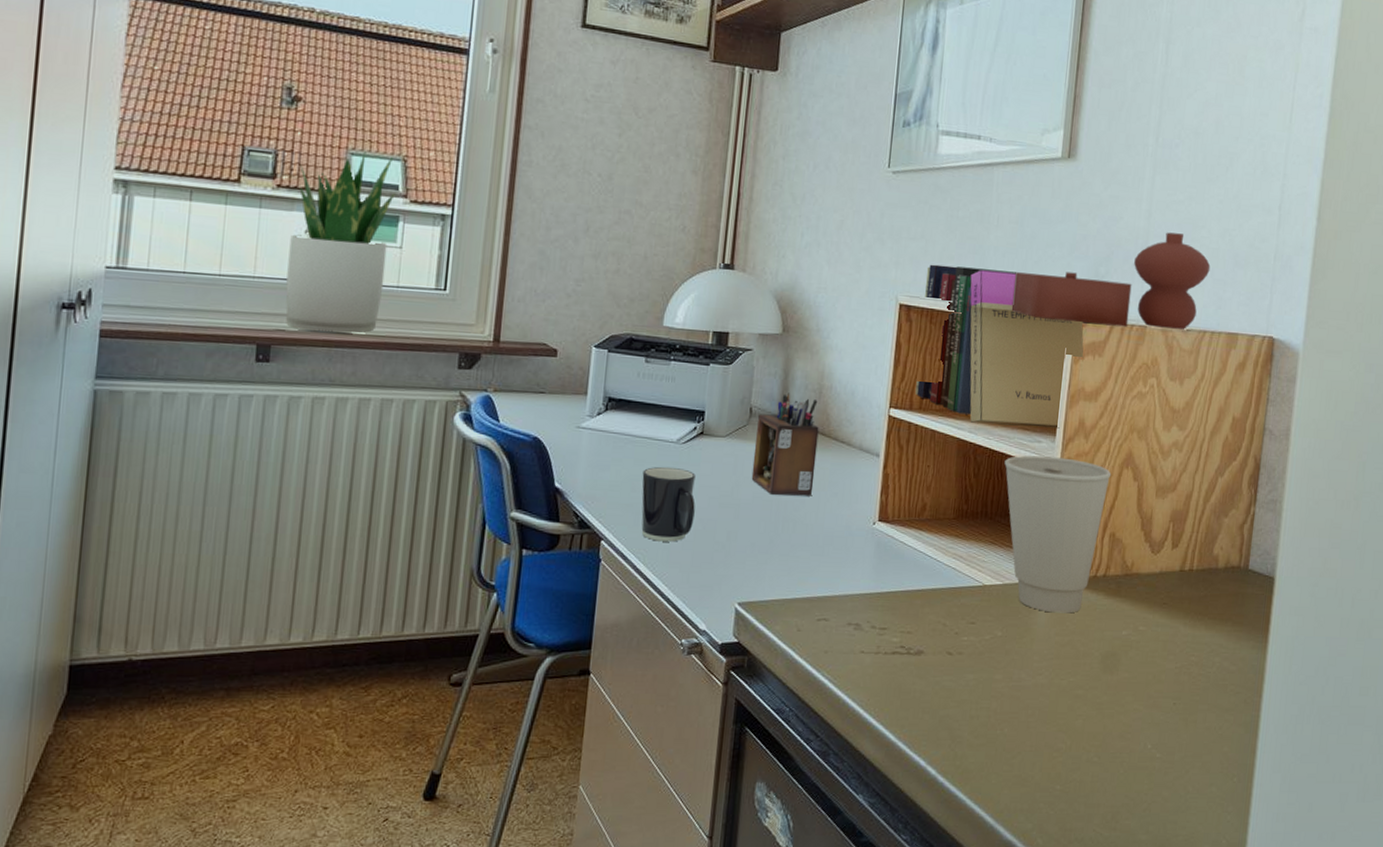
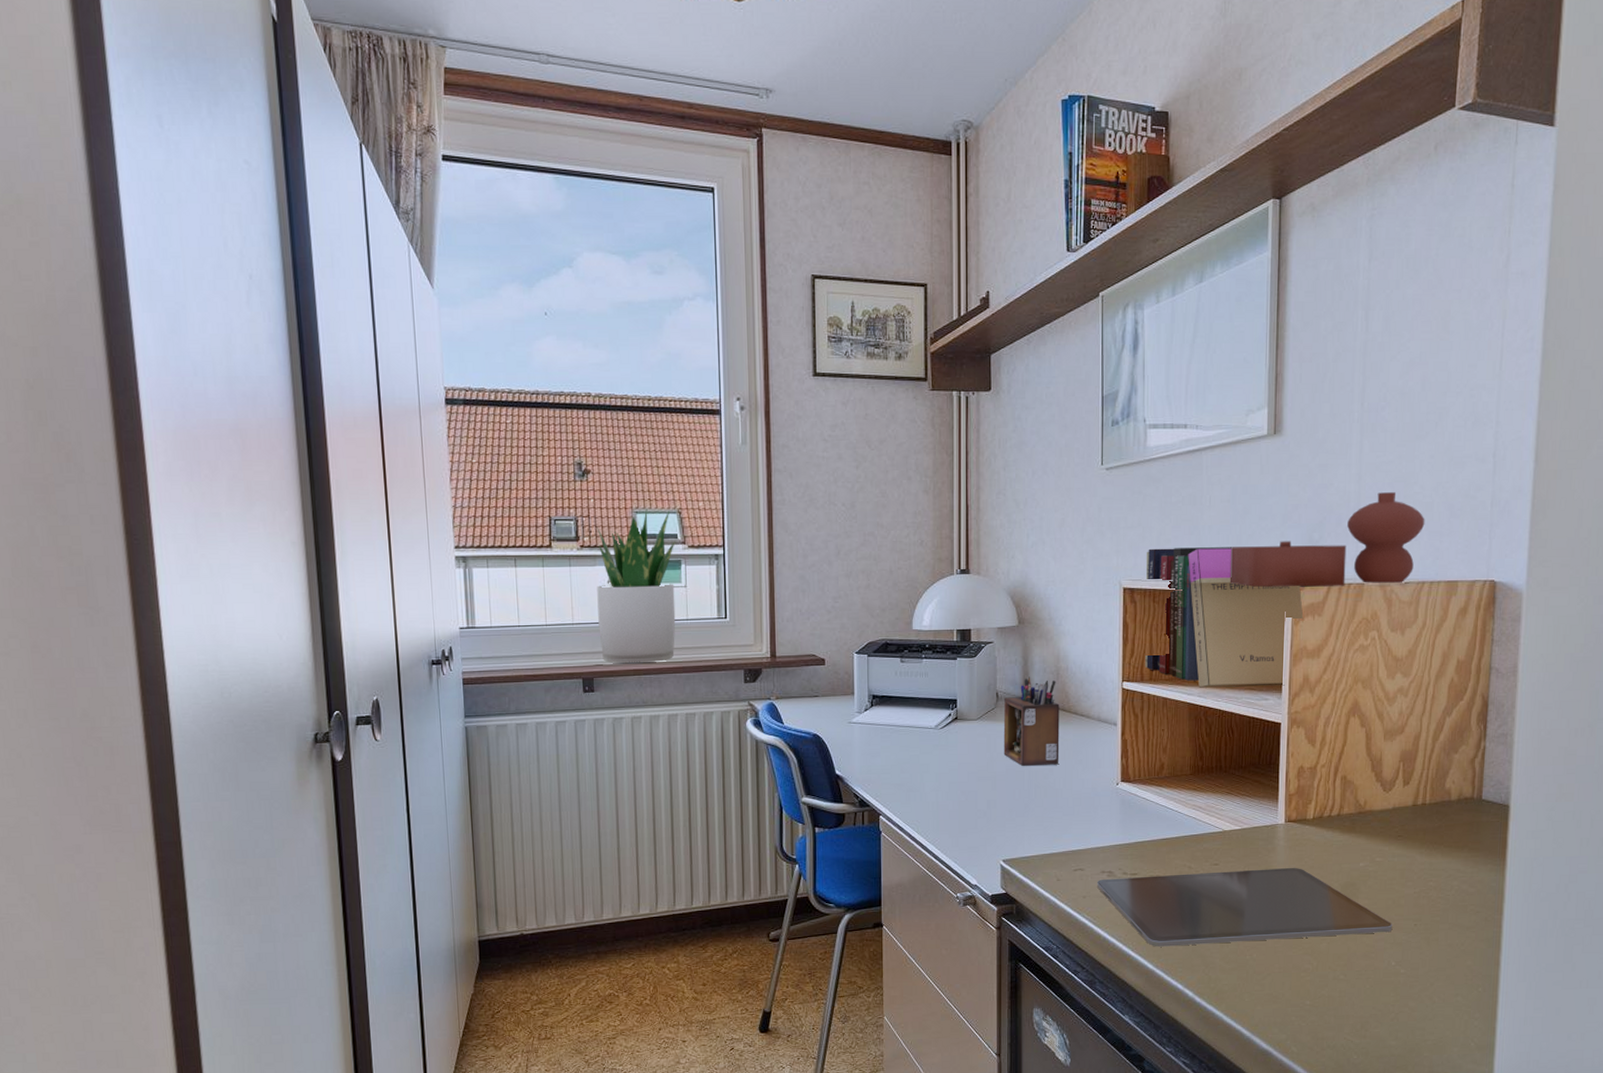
mug: present [641,466,695,542] -> none [908,749,957,813]
tablet: none [840,631,1152,716] -> present [1096,867,1393,947]
cup: present [1004,455,1112,613] -> none [1234,712,1339,851]

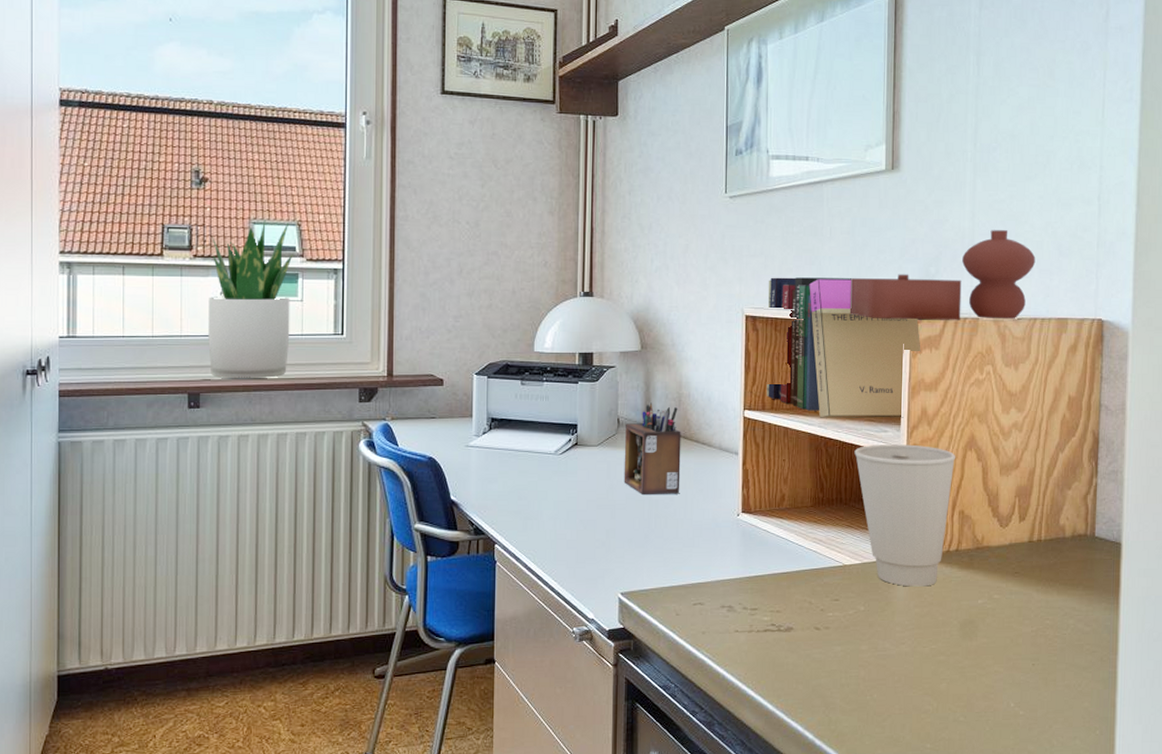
tablet: present [1096,867,1393,947] -> none [716,603,1011,686]
cup: none [1234,712,1339,851] -> present [854,444,956,587]

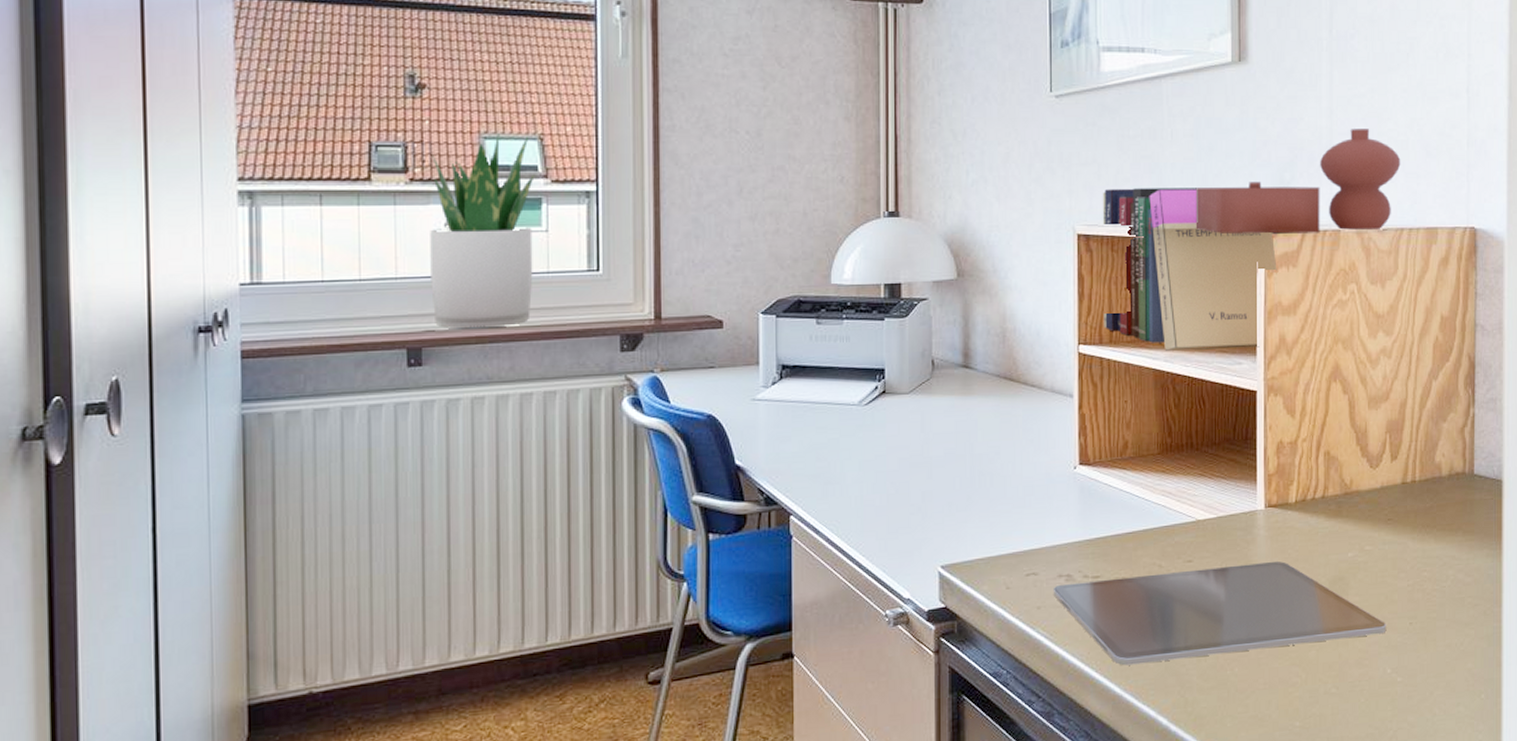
desk organizer: present [624,402,681,496] -> none [940,340,1007,450]
tablet: none [716,603,1011,686] -> present [1053,561,1387,666]
cup: present [854,444,956,587] -> none [1205,377,1319,542]

